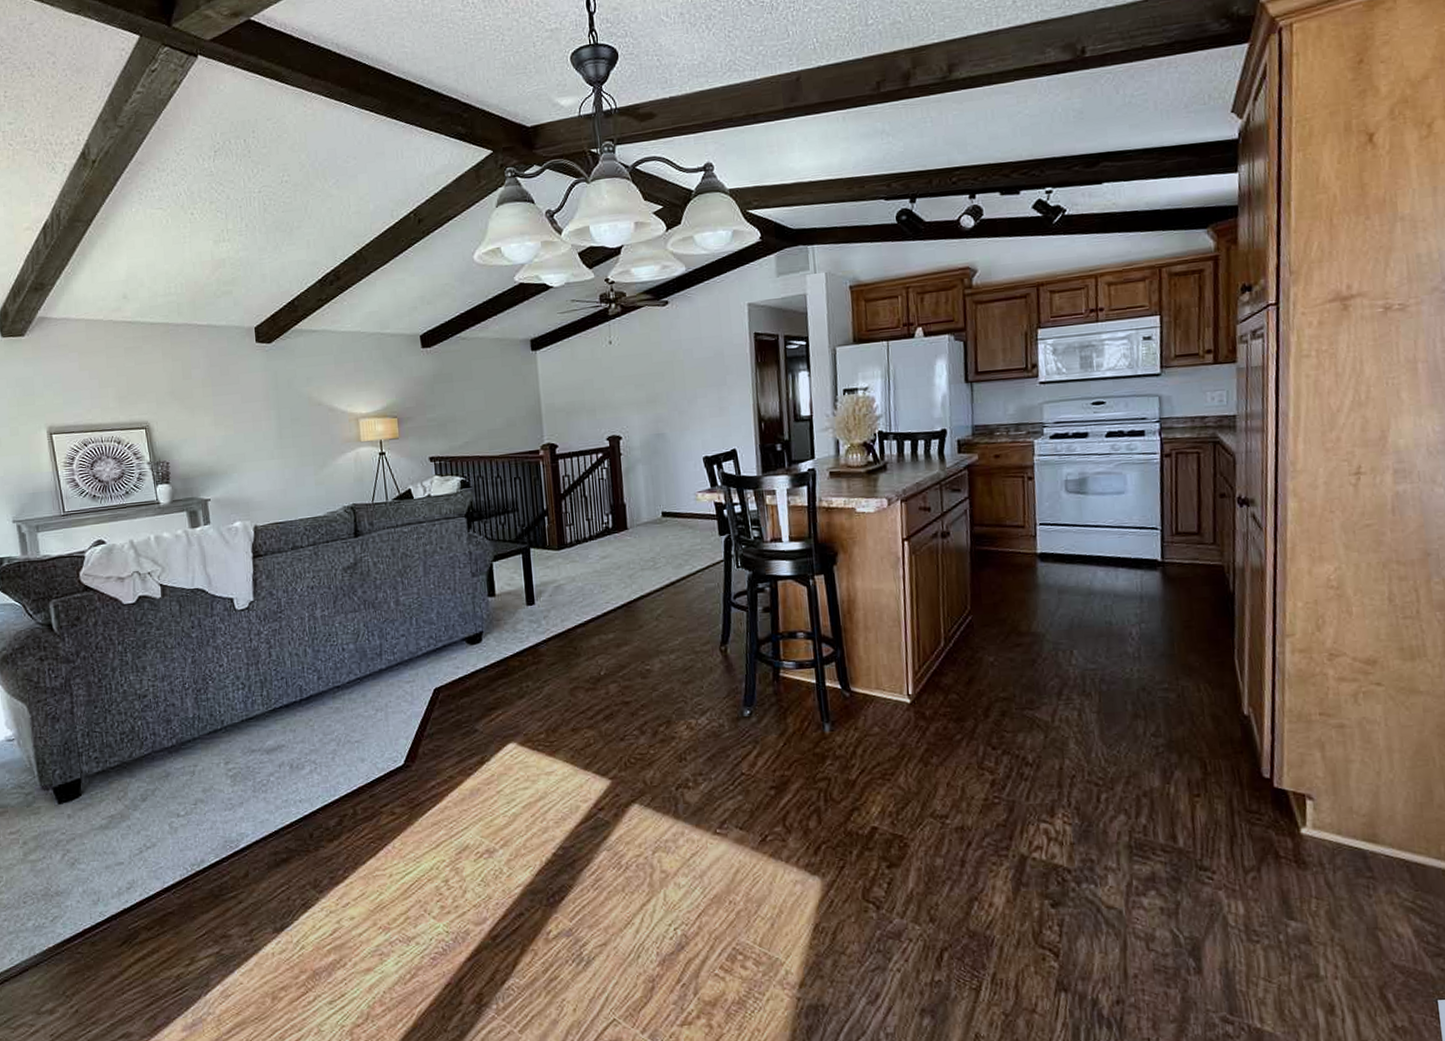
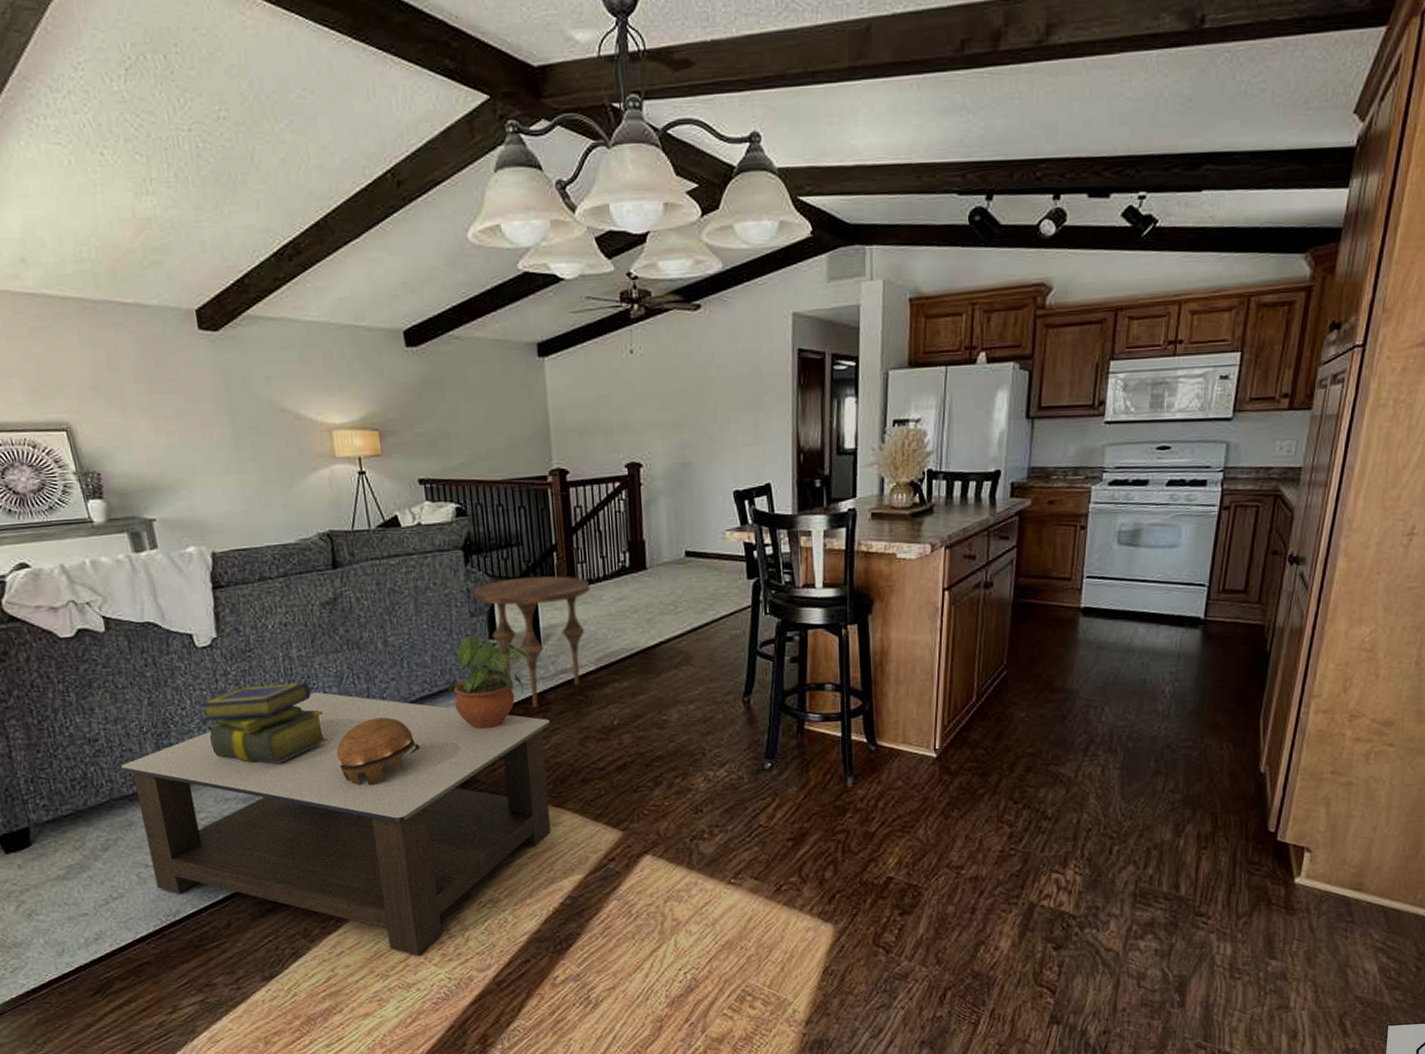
coffee table: none [164,648,544,908] -> present [121,691,551,956]
stack of books: none [235,640,344,716] -> present [199,682,328,763]
decorative bowl: none [351,671,426,737] -> present [336,717,421,786]
potted plant: none [450,591,523,681] -> present [447,633,529,730]
side table: none [475,537,578,660] -> present [474,576,590,708]

